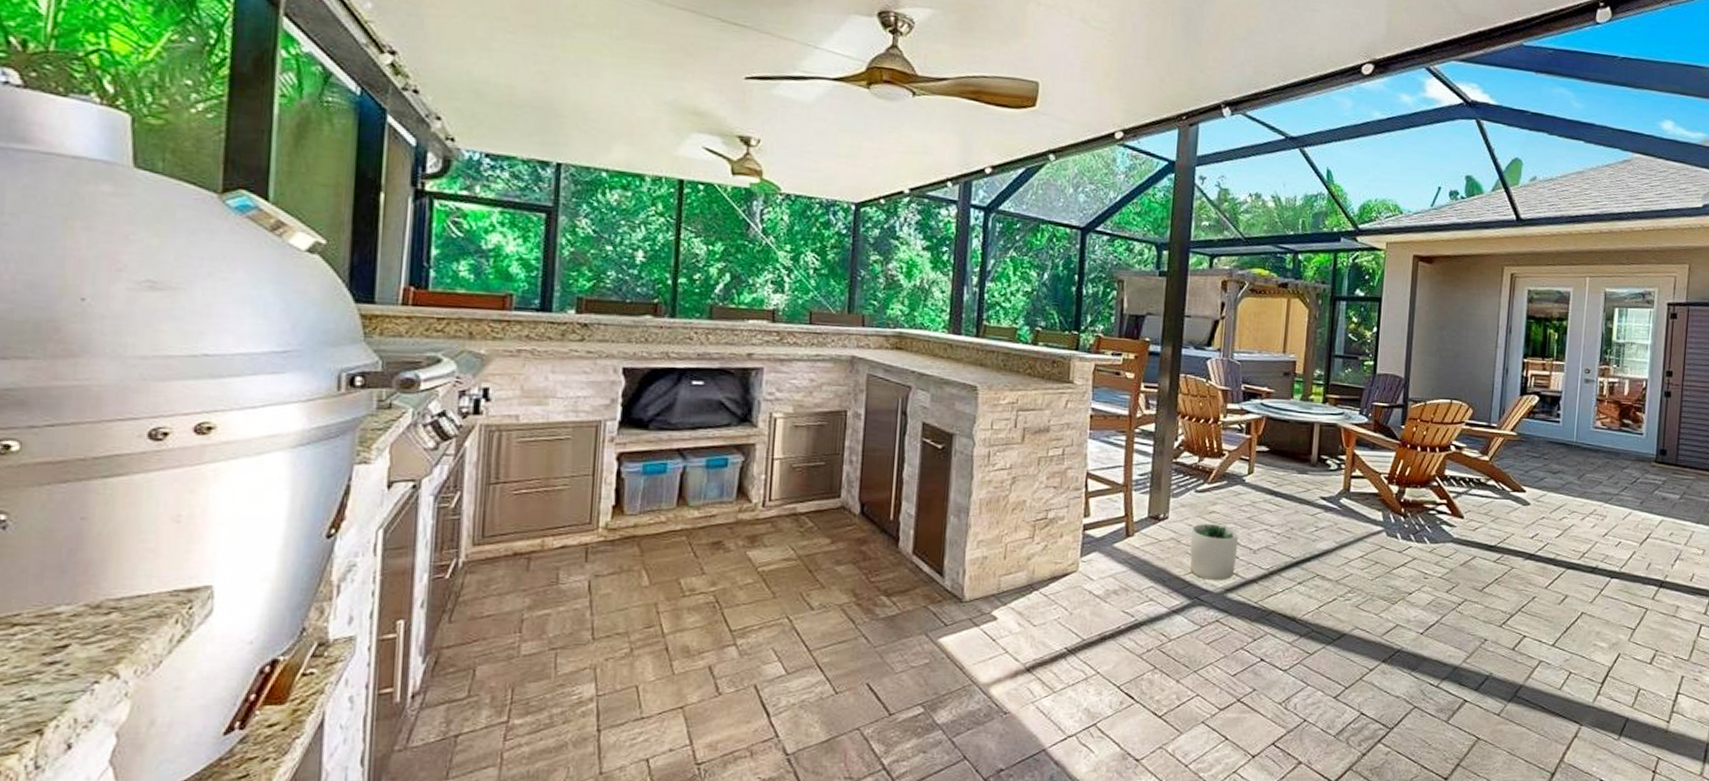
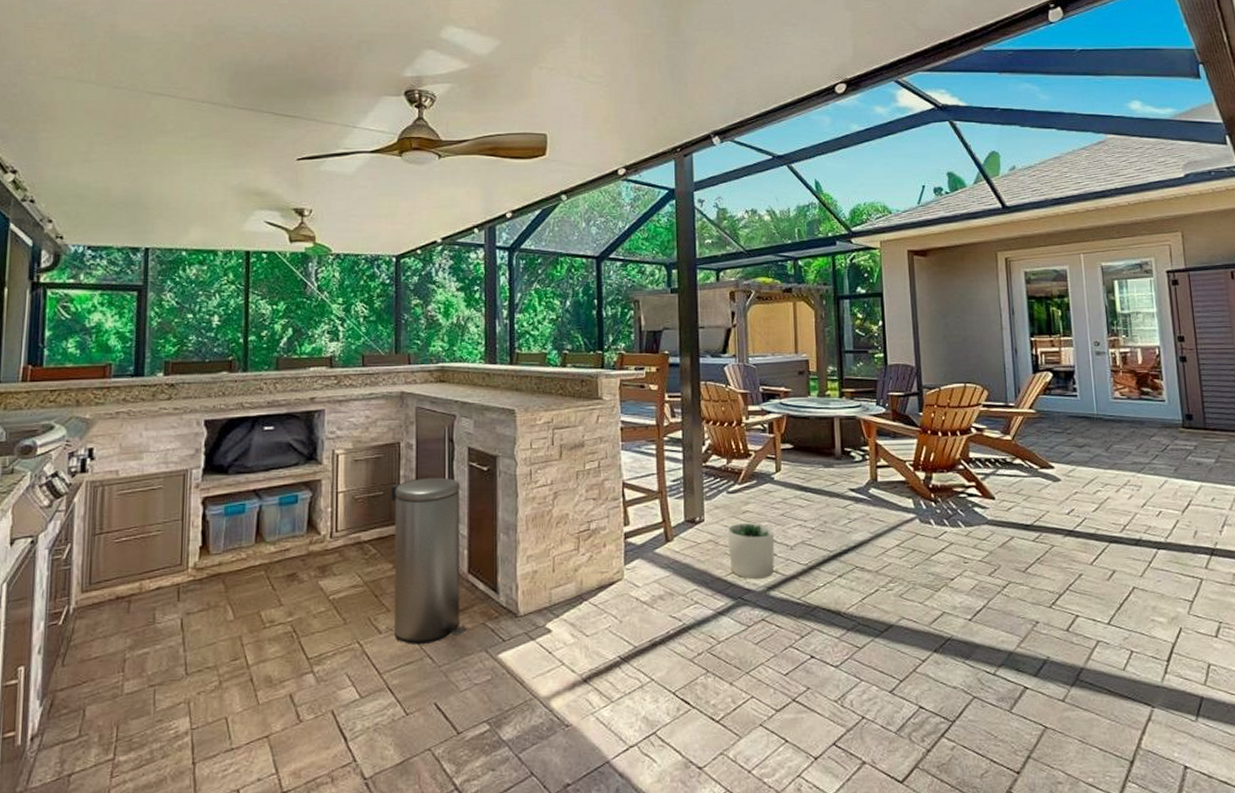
pedal bin: none [827,451,911,623] -> present [390,477,466,644]

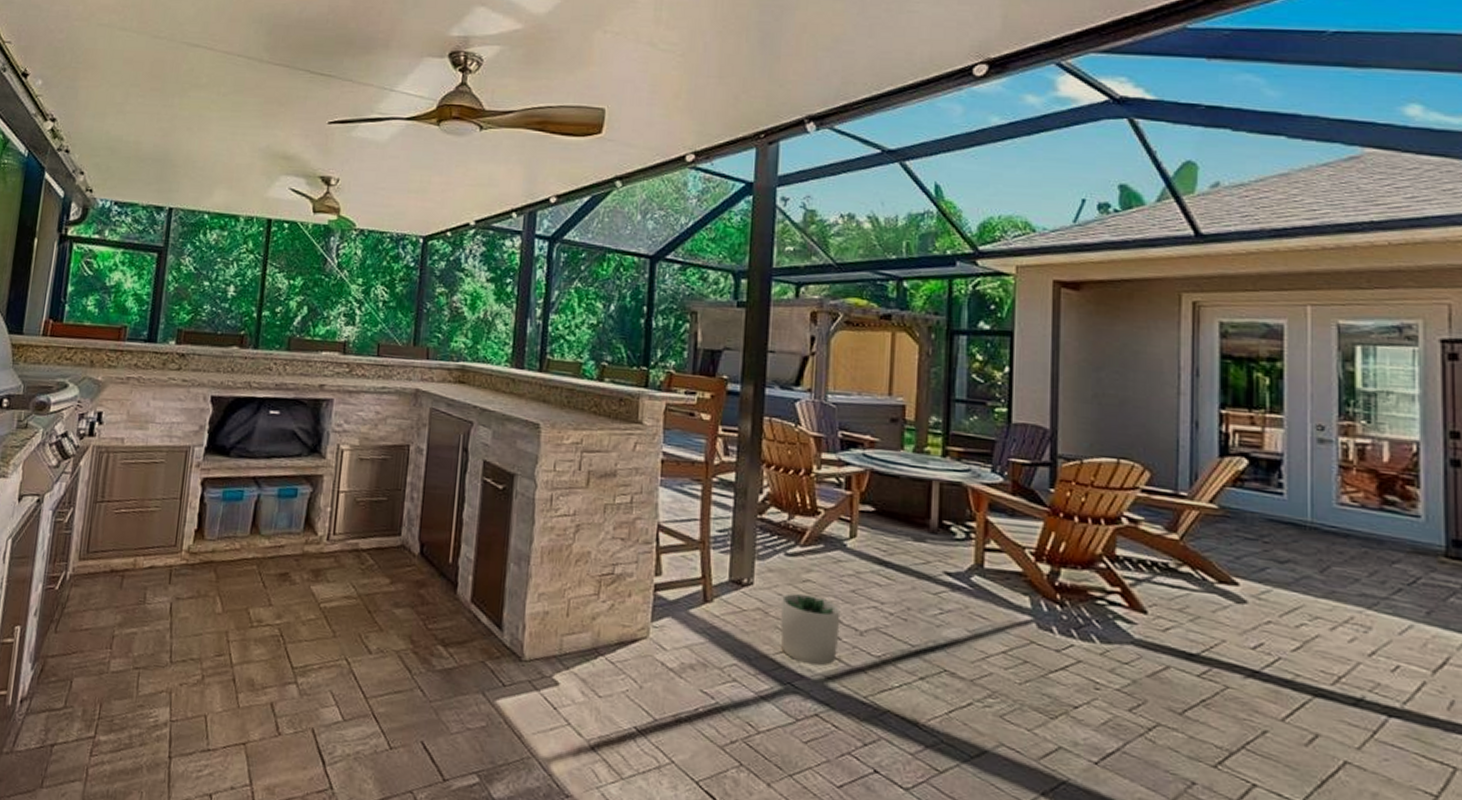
pedal bin: present [390,477,466,644] -> none [384,488,471,674]

